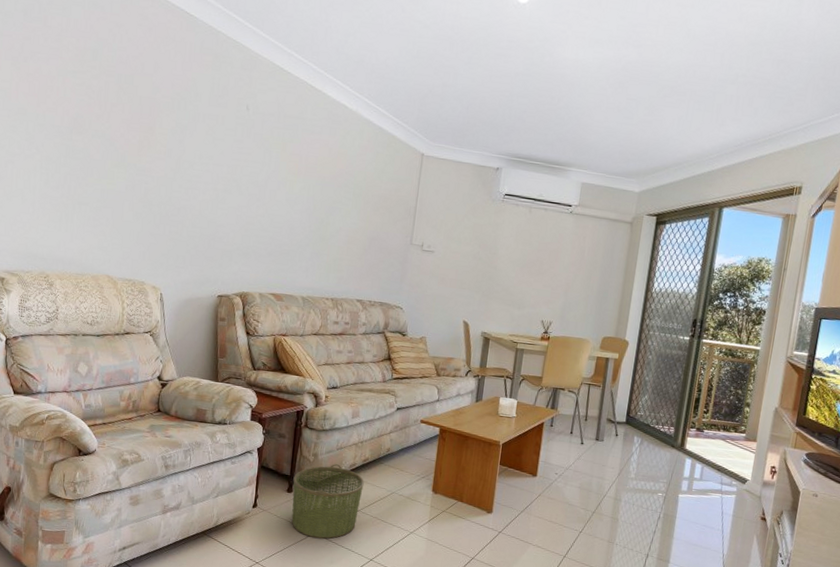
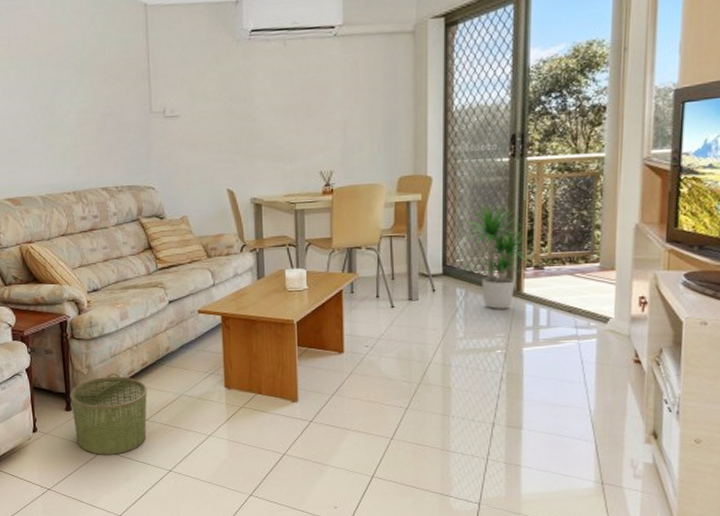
potted plant: none [645,370,699,460] -> present [462,203,536,309]

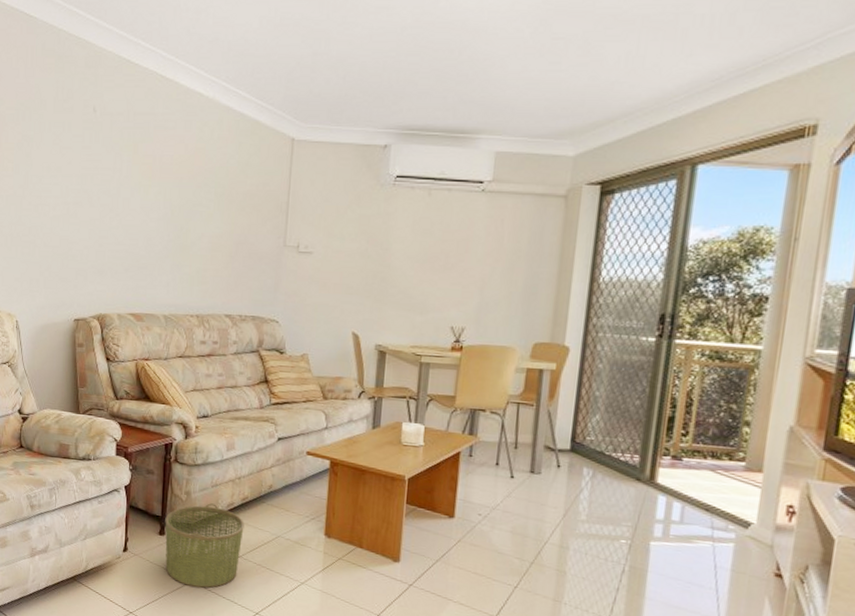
potted plant: present [462,203,536,309] -> none [596,382,674,497]

